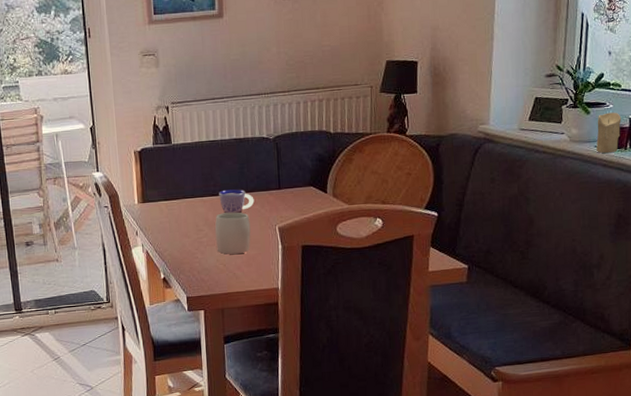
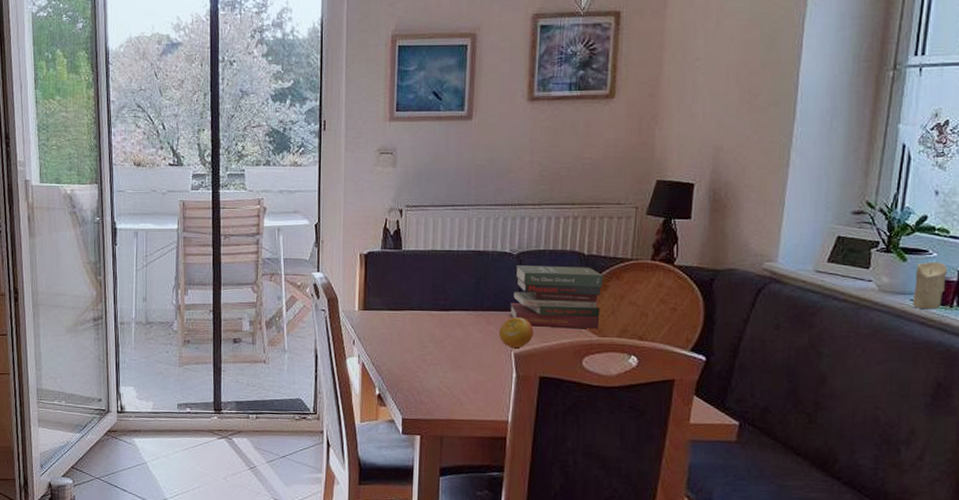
mug: present [214,212,251,255] -> none [440,330,482,377]
cup: present [219,189,254,214] -> none [449,305,489,333]
fruit: none [264,195,294,224] -> present [499,317,535,349]
books: none [271,144,349,202] -> present [509,265,604,330]

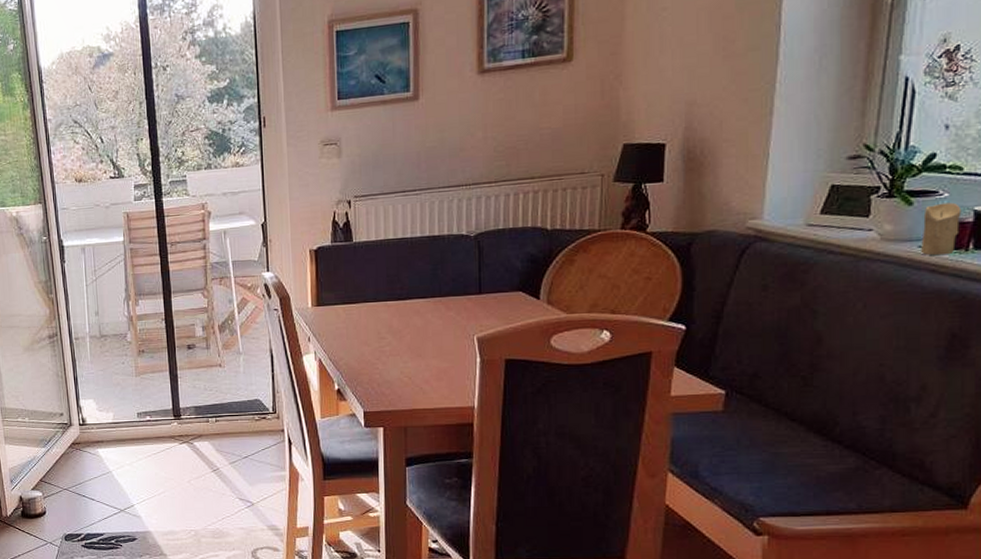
fruit: present [499,317,535,349] -> none [460,300,498,333]
books: present [509,265,604,330] -> none [469,242,570,309]

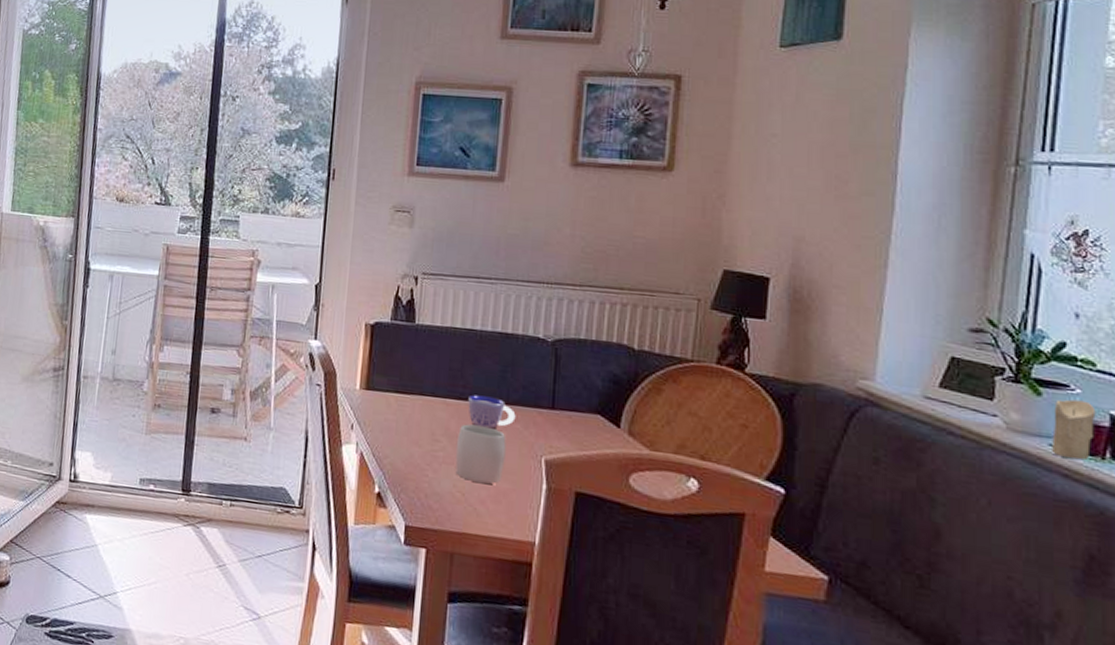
mug: none [399,319,443,366] -> present [455,424,506,484]
cup: none [406,293,449,321] -> present [468,395,516,431]

